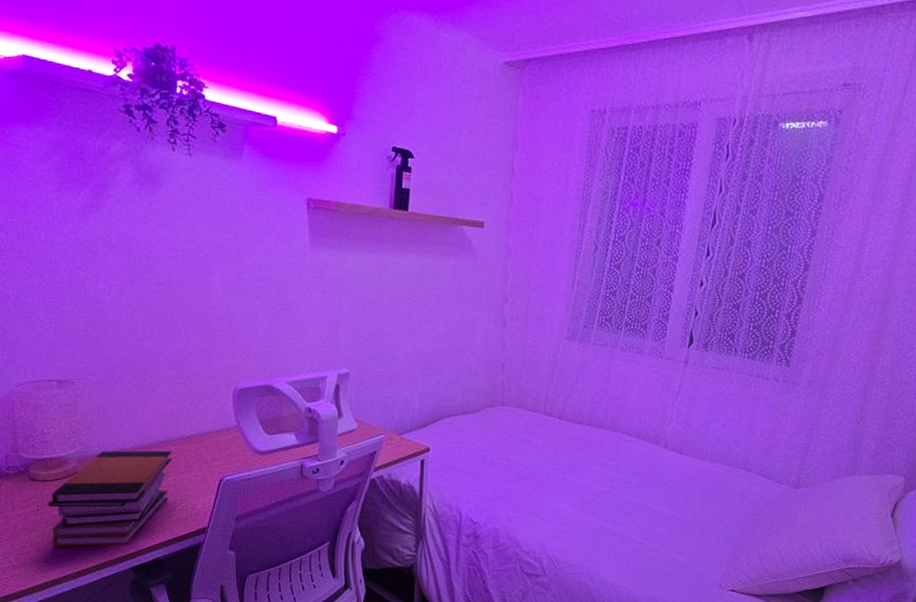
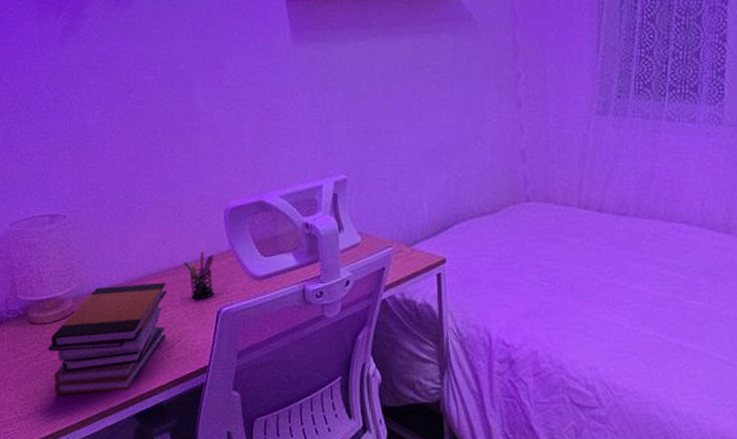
pen holder: none [190,426,220,469] -> present [184,252,214,300]

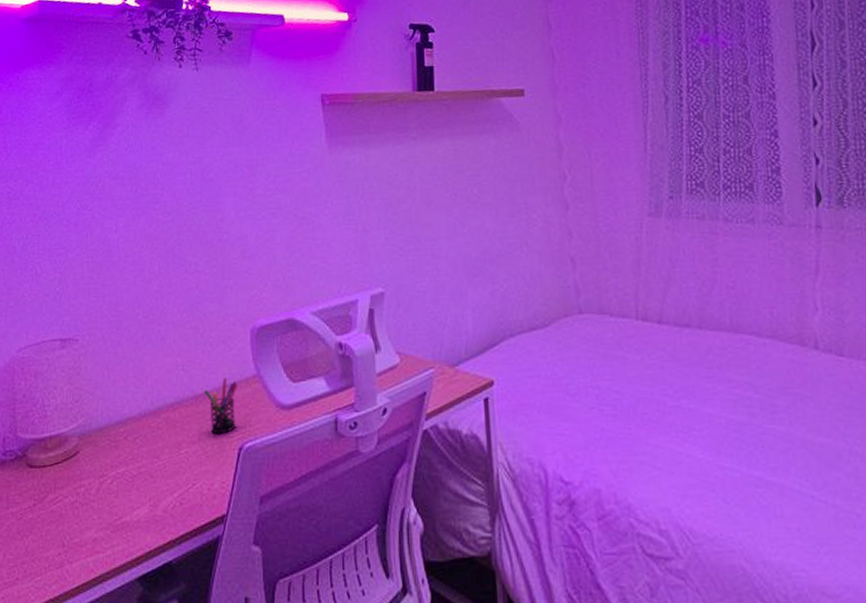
book stack: present [48,282,167,395] -> none [45,414,184,555]

